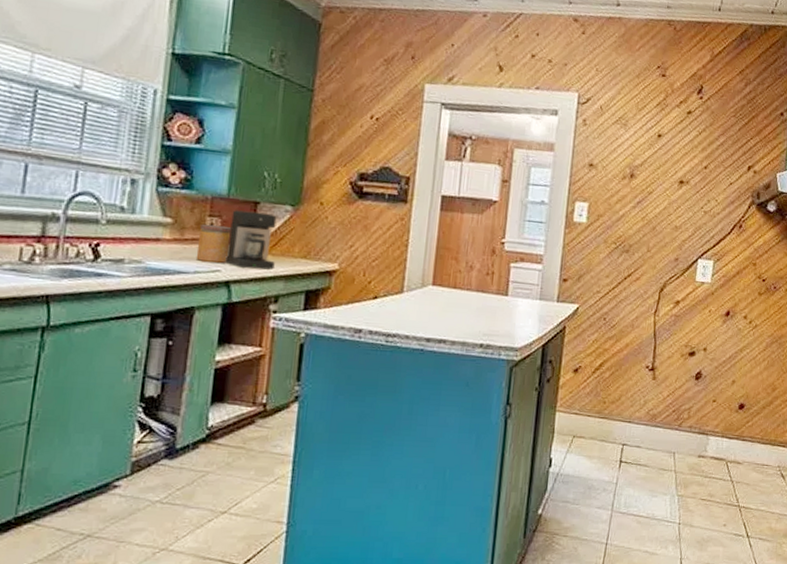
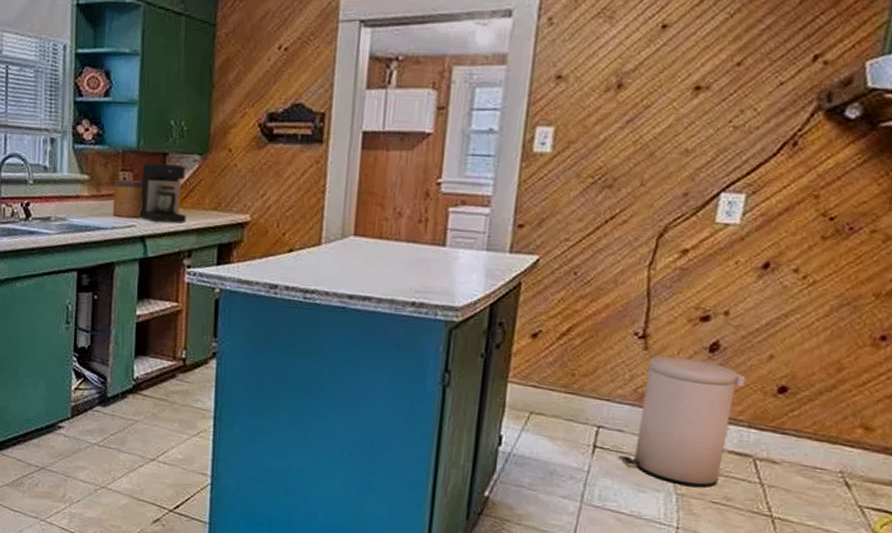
pedal bin: none [637,384,719,489] -> present [617,355,746,488]

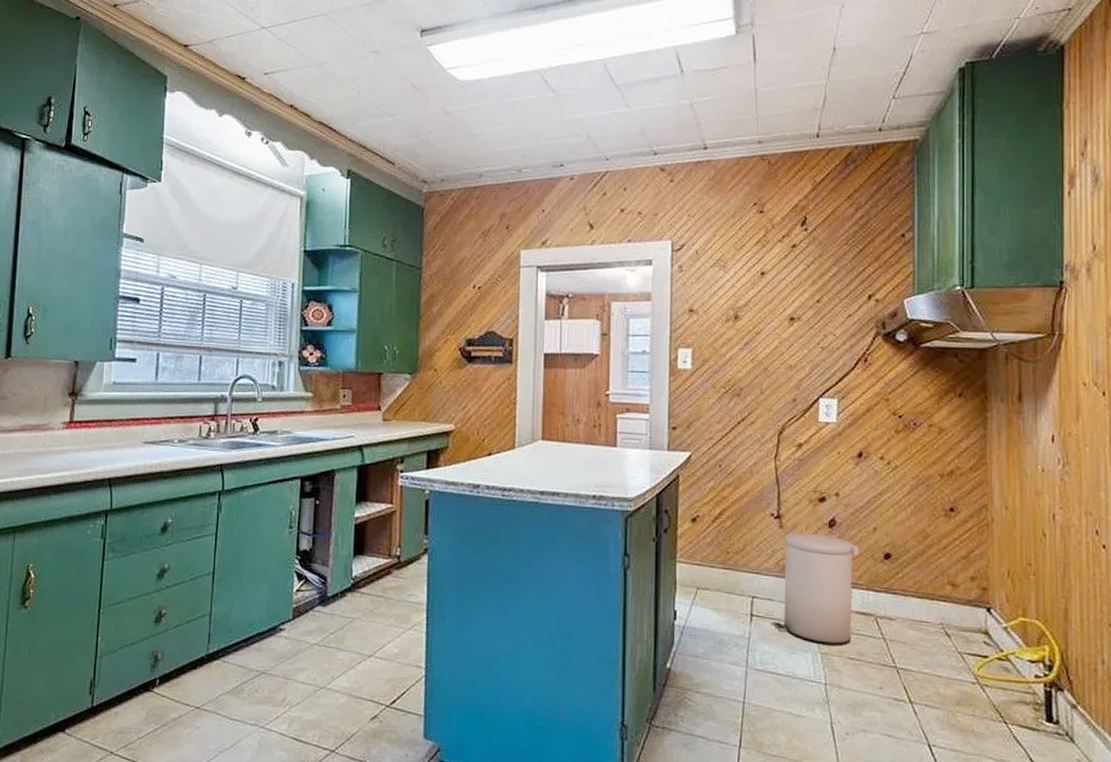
jar: present [112,178,143,218] -> none [333,395,361,429]
coffee maker: present [139,163,186,224] -> none [357,381,399,434]

